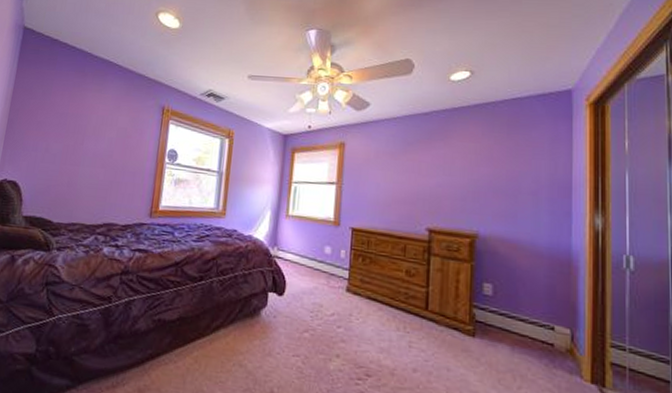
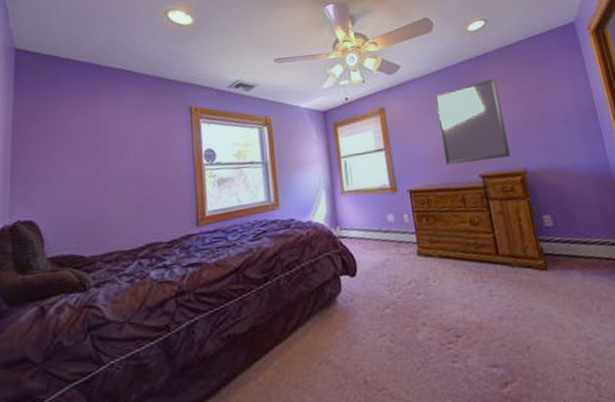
home mirror: none [394,133,467,217] -> present [434,78,511,165]

